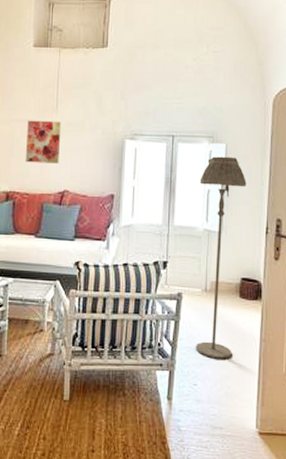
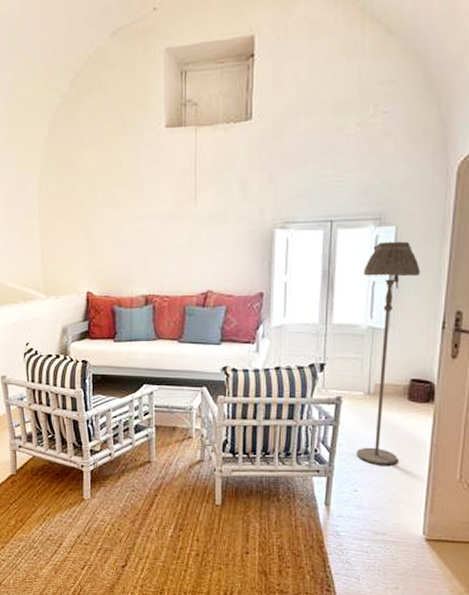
wall art: present [25,120,62,164] -> none [163,213,202,262]

